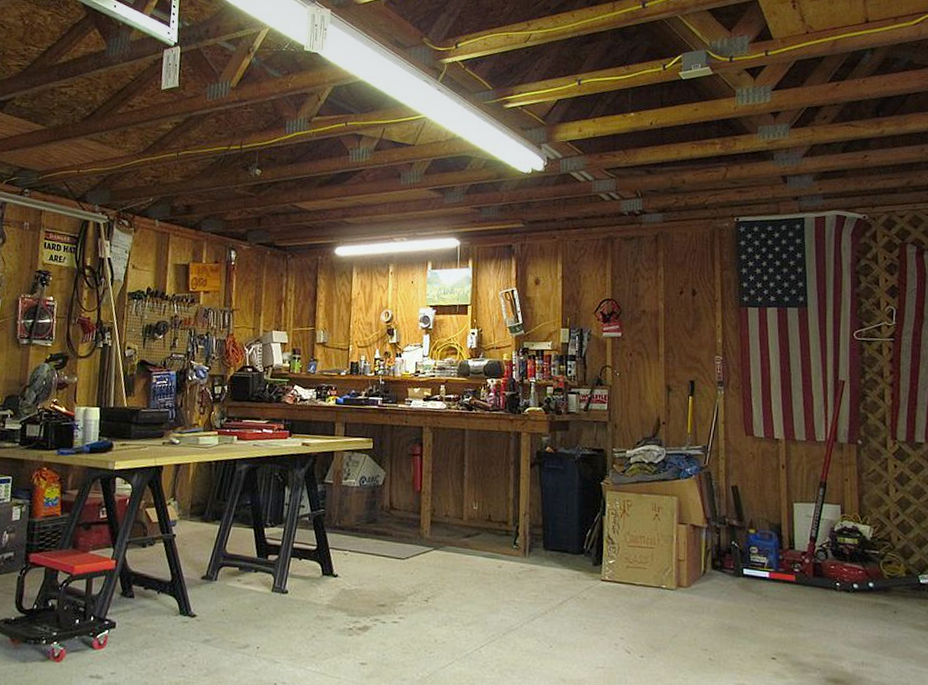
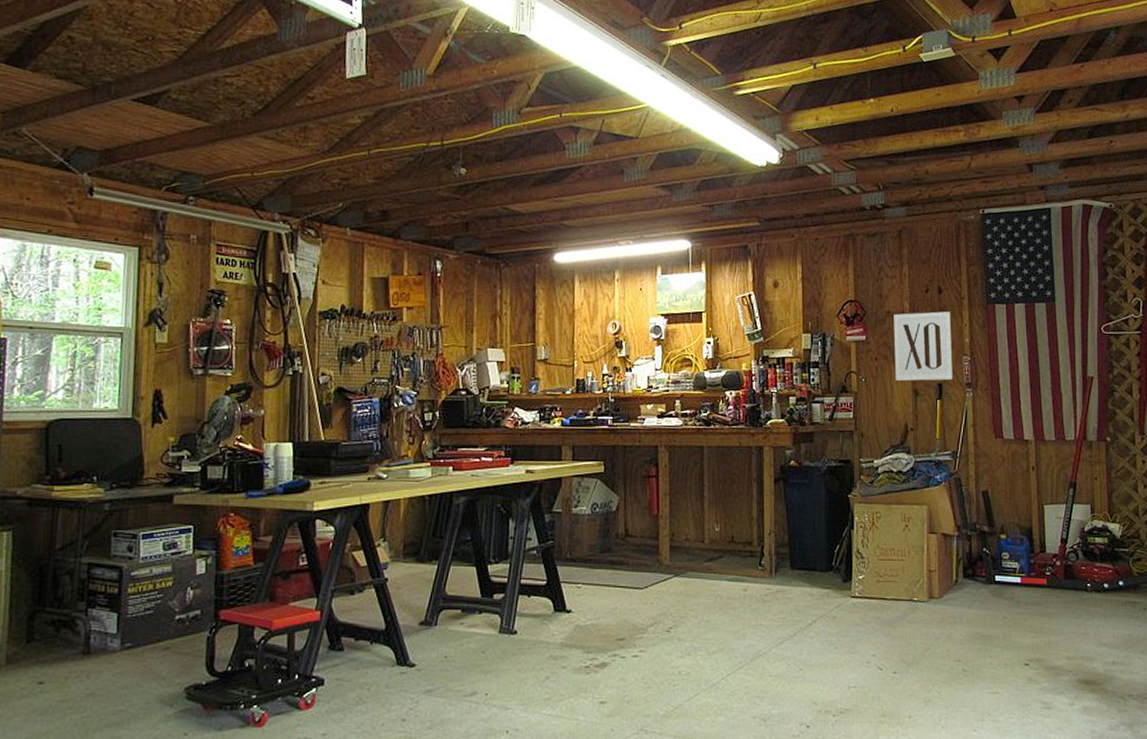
wall art: none [648,312,705,378] -> present [893,311,953,382]

